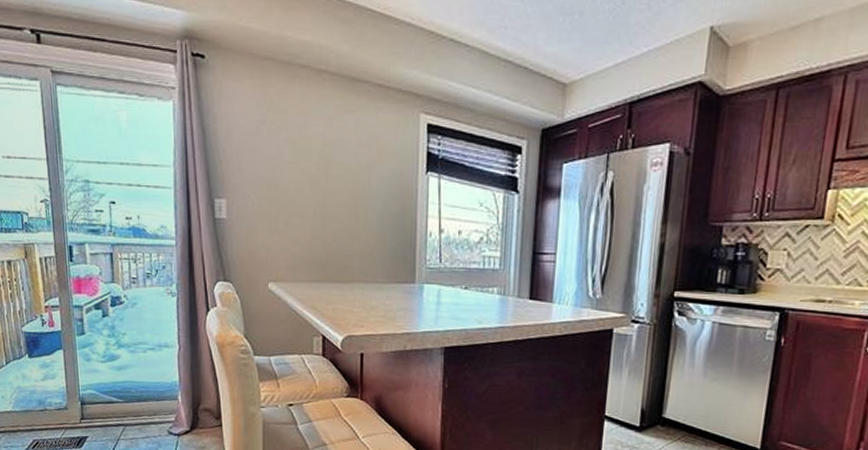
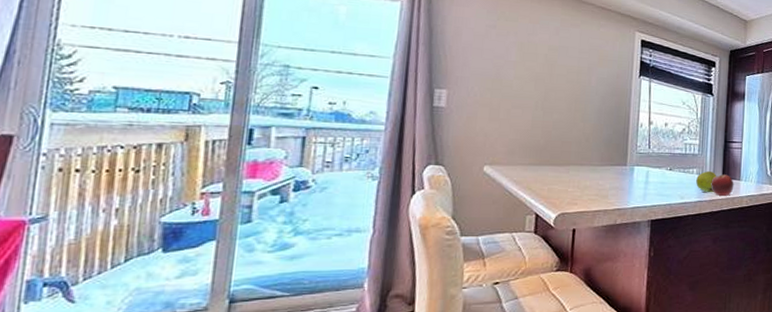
fruit: none [497,290,523,318] -> present [696,170,717,193]
fruit: none [515,295,545,321] -> present [711,174,734,196]

